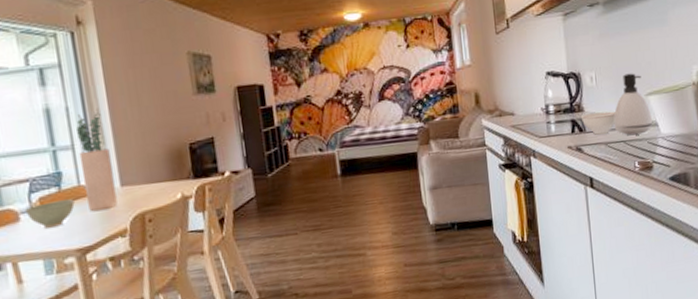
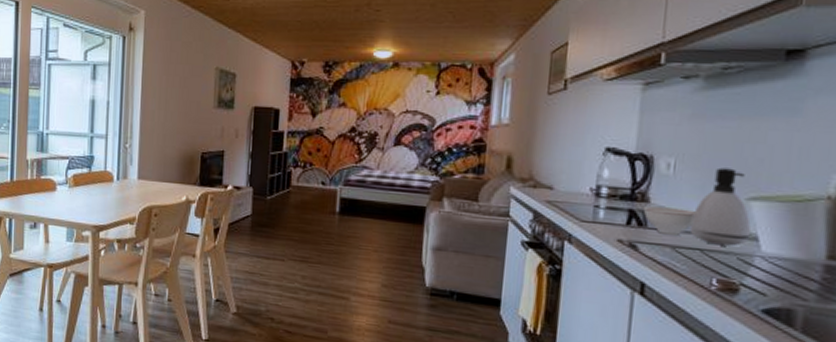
bowl: present [25,199,75,228] -> none [61,180,99,202]
vase: present [76,108,118,212] -> none [108,106,134,197]

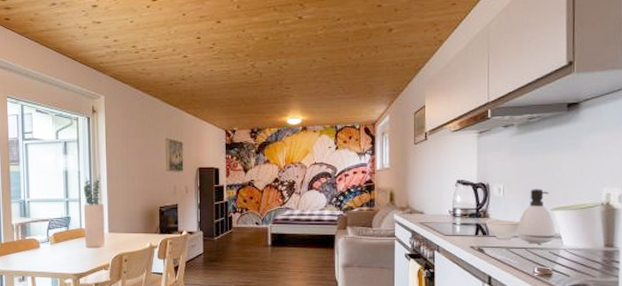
vase: none [108,106,134,197] -> present [83,174,105,249]

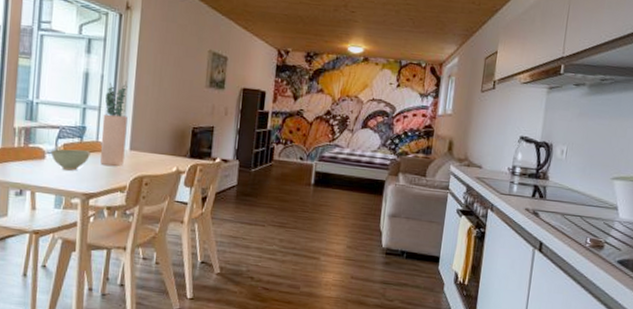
bowl: none [44,237,76,256] -> present [50,149,90,171]
bowl: present [485,220,520,241] -> none [543,182,579,206]
soap dispenser: present [517,189,556,244] -> none [574,154,614,214]

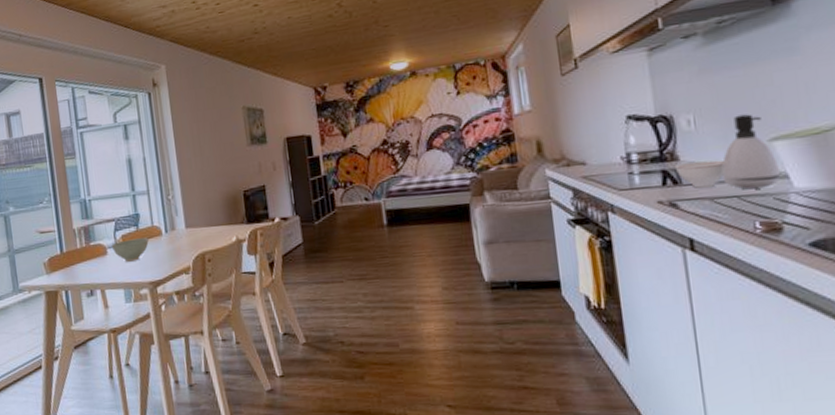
vase: present [100,81,128,167] -> none [151,158,183,250]
bowl: none [543,182,579,206] -> present [674,160,725,189]
soap dispenser: none [574,154,614,214] -> present [722,114,782,190]

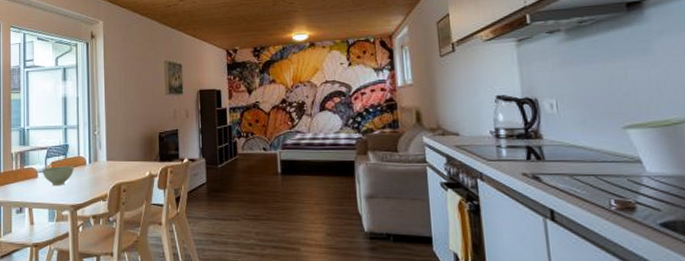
bowl: present [674,160,725,189] -> none [538,141,584,166]
soap dispenser: present [722,114,782,190] -> none [580,103,635,170]

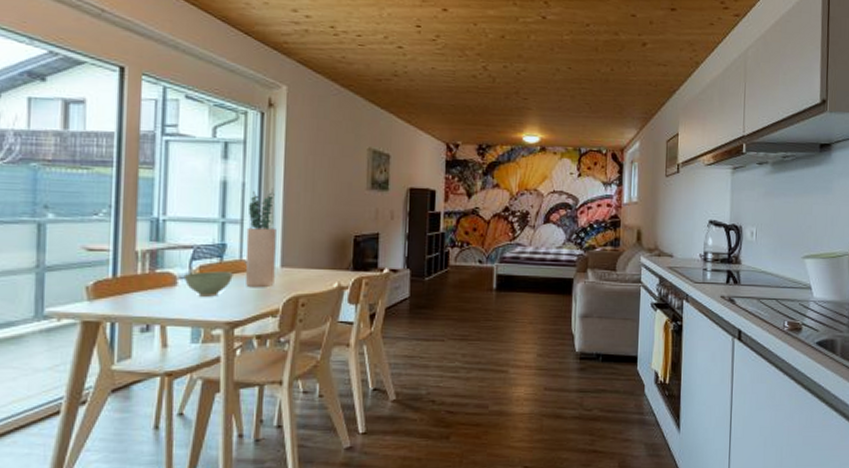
vase: none [81,99,103,178] -> present [245,188,277,288]

